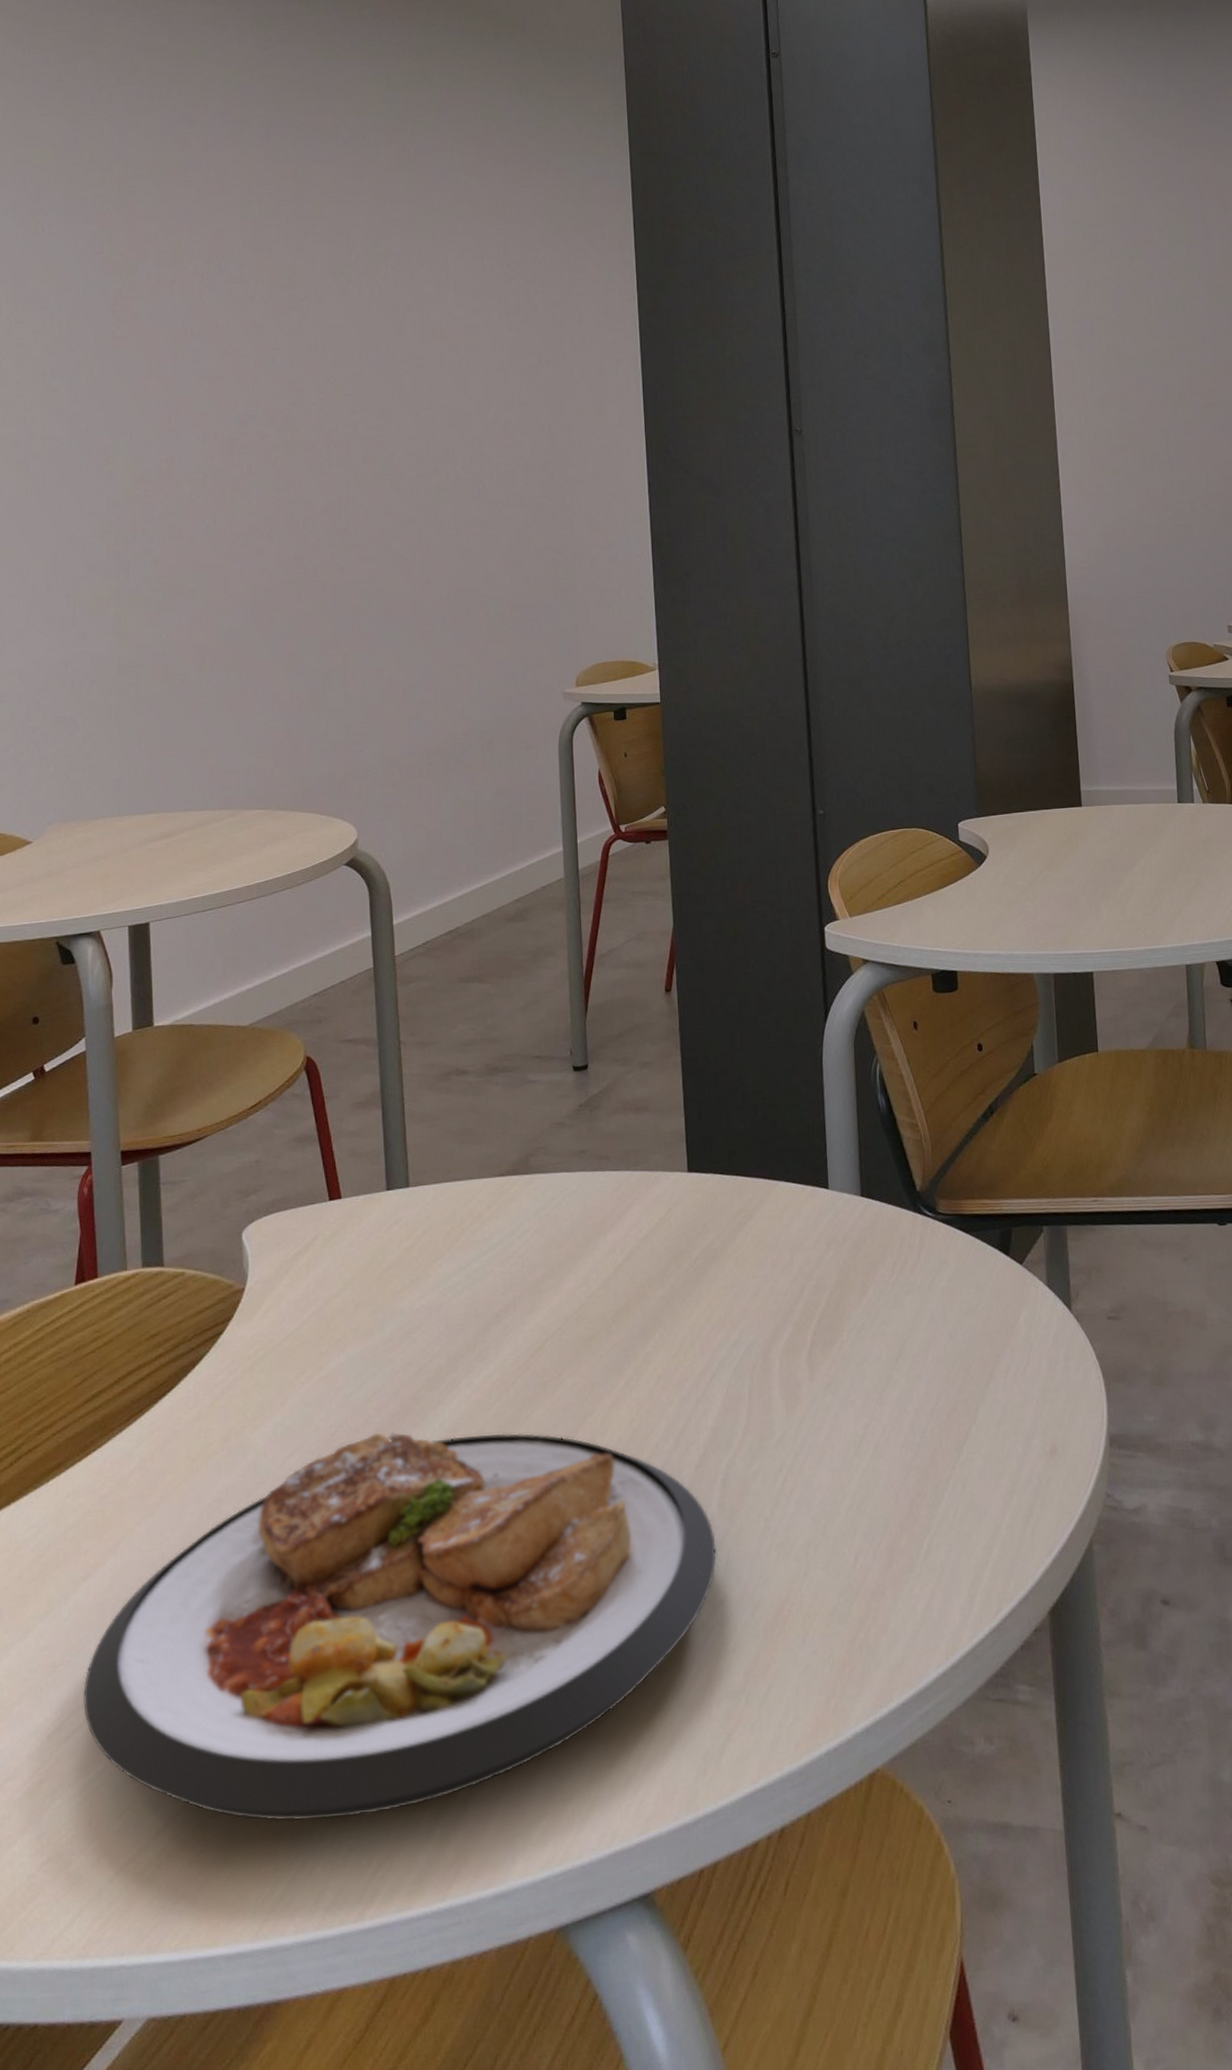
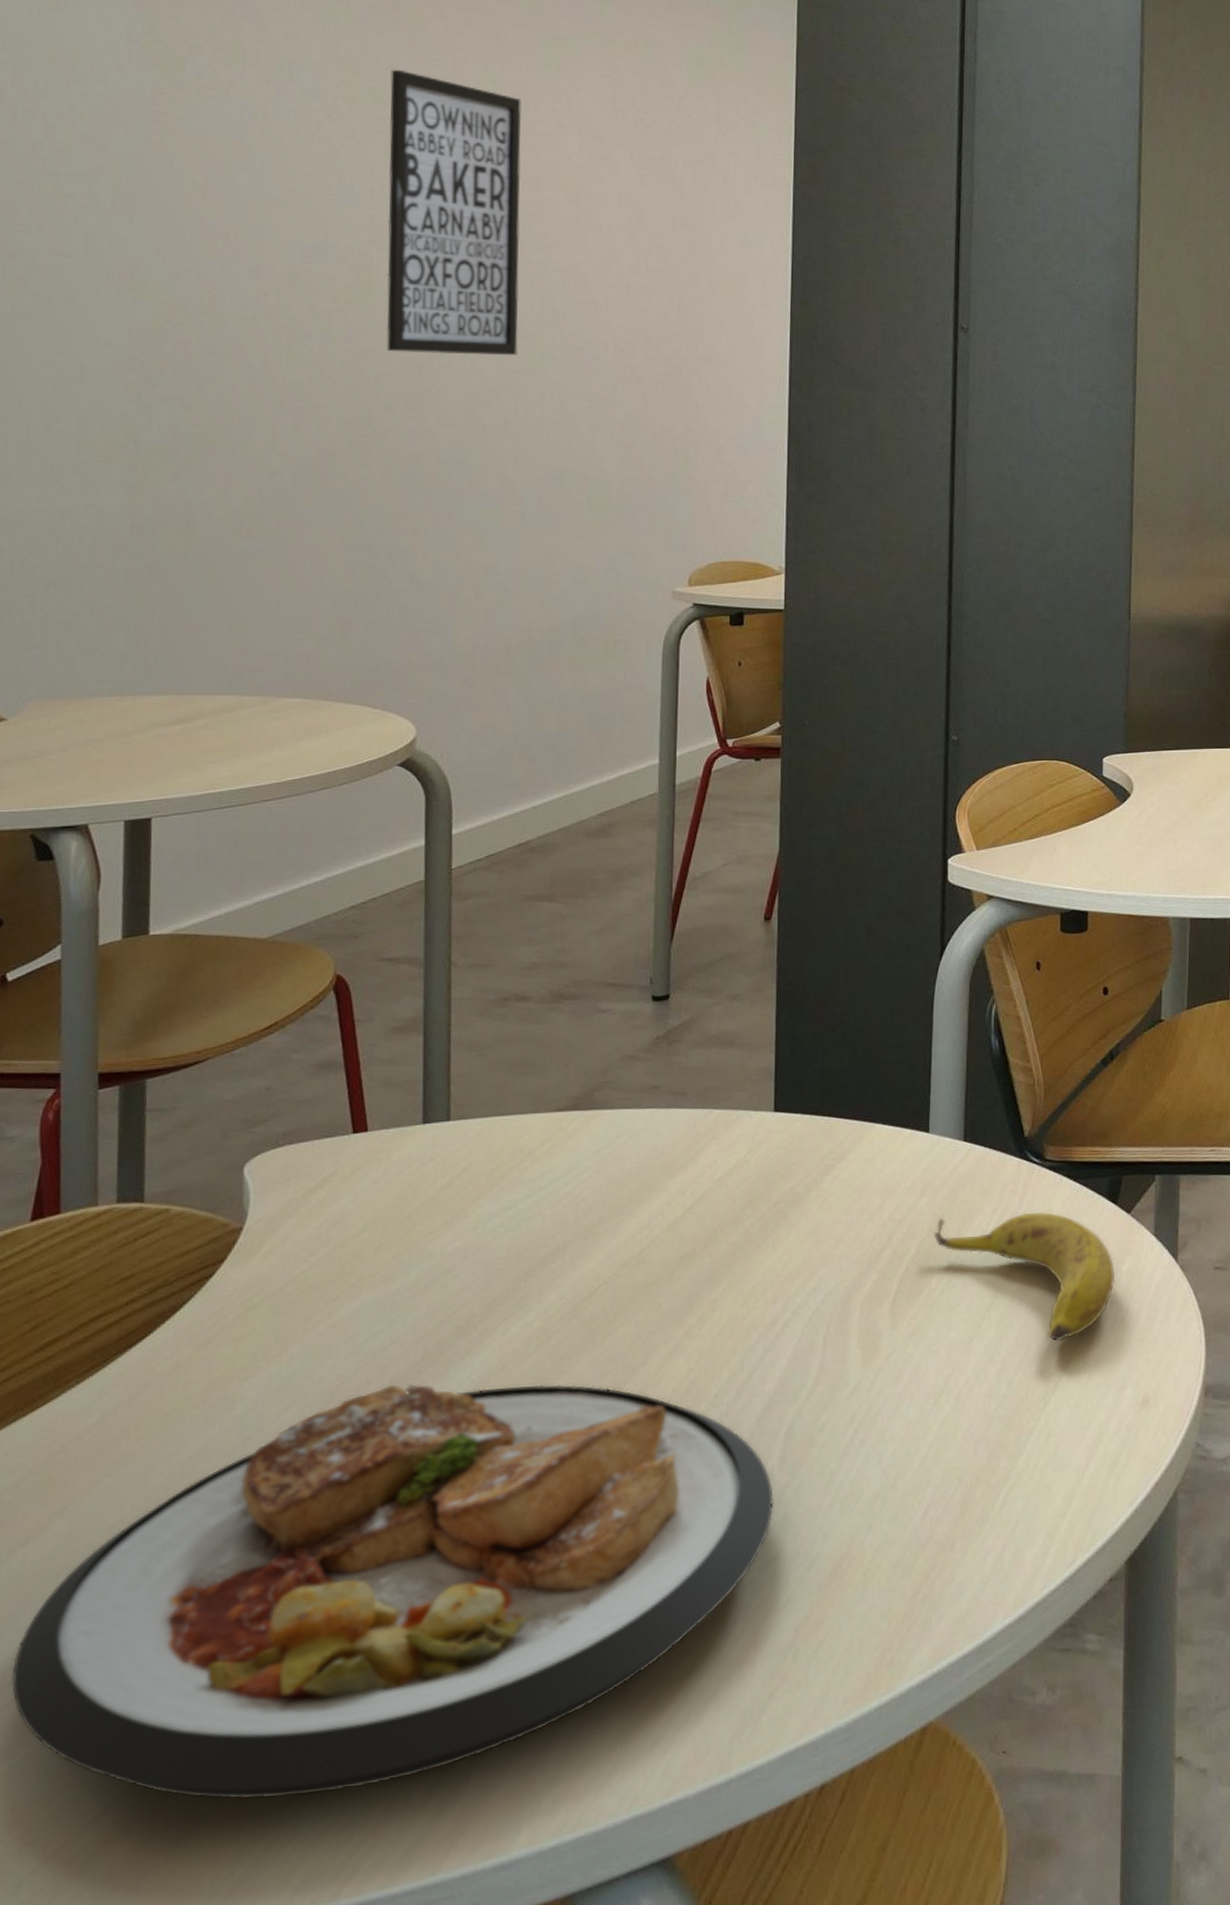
wall art: none [299,252,418,498] -> present [386,69,522,356]
banana: none [840,1263,1014,1391] -> present [933,1211,1116,1341]

